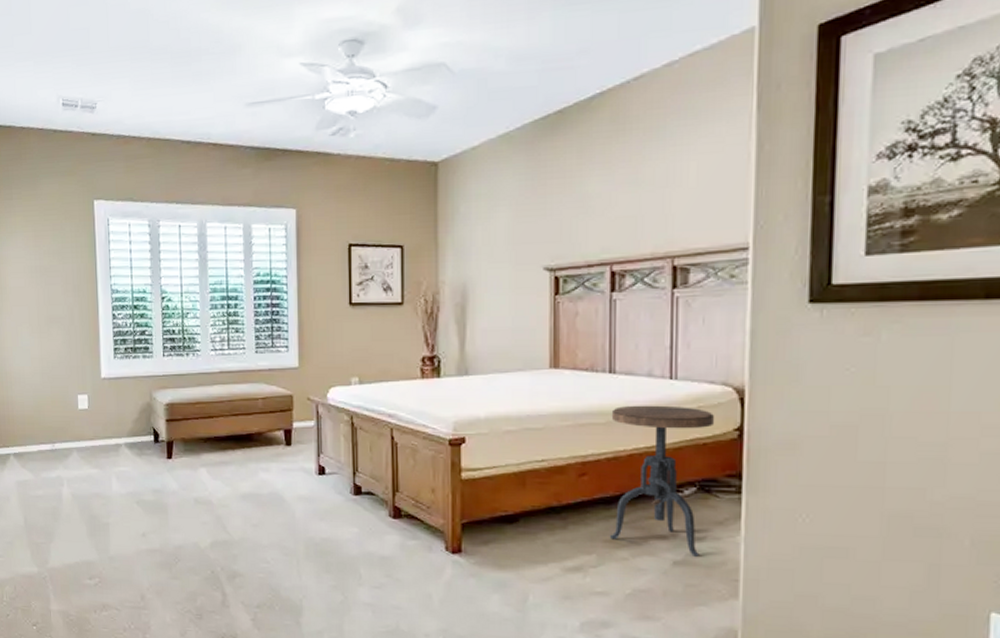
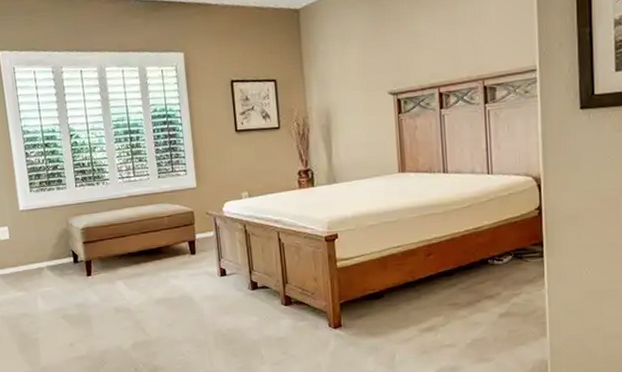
side table: present [609,405,715,557] -> none [447,194,522,309]

